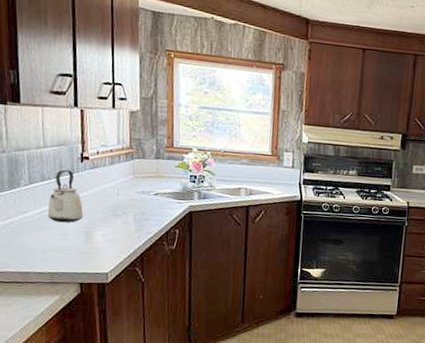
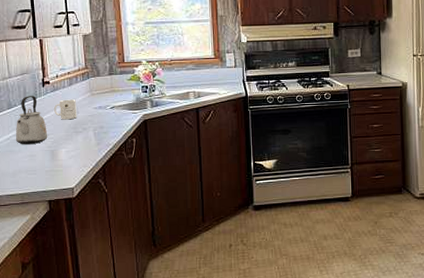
mug: none [92,179,118,202] -> present [54,99,77,120]

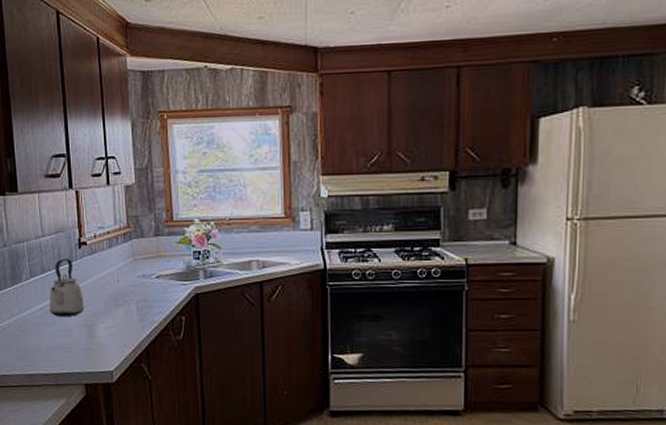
mug: present [54,99,77,120] -> none [92,264,118,290]

